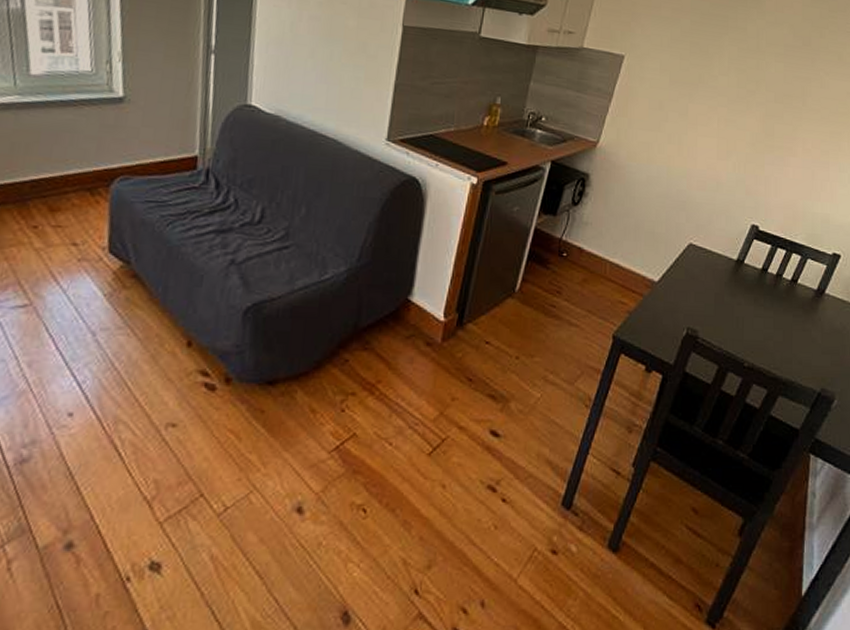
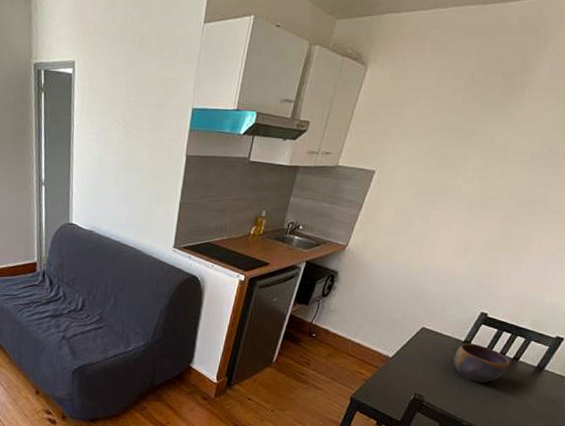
bowl: none [727,262,789,312] -> present [453,343,511,383]

